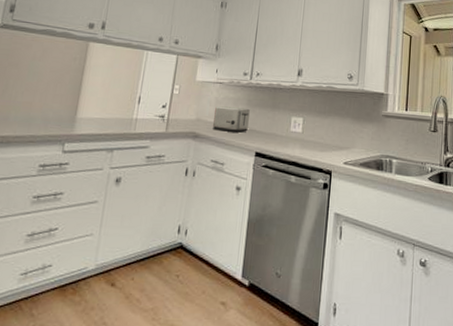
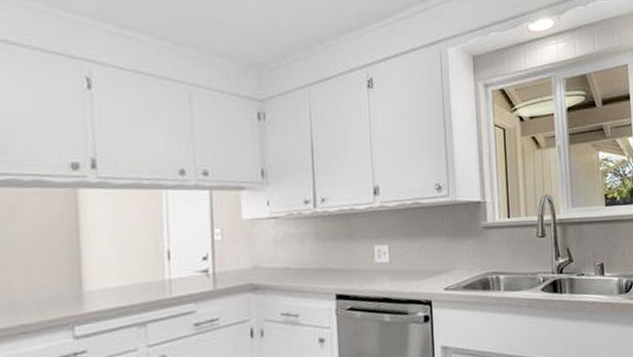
toaster: present [213,106,250,133] -> none [275,244,322,277]

